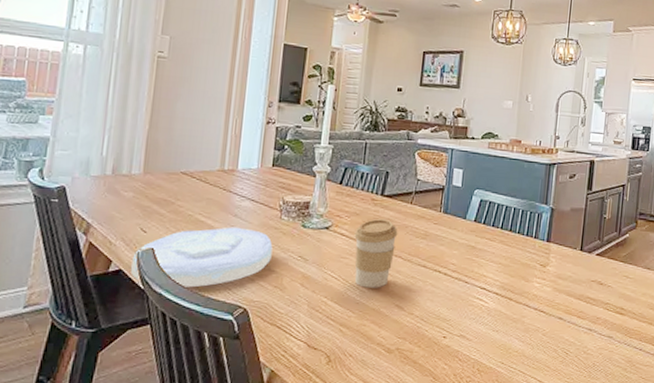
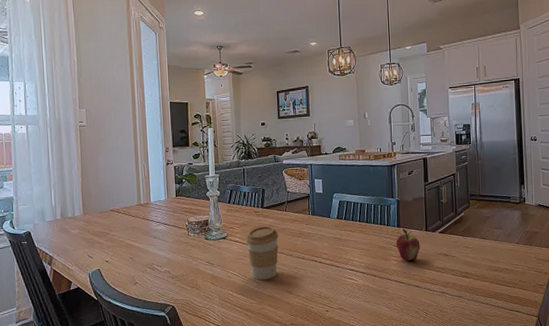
plate: present [131,227,273,288] -> none [86,246,186,295]
fruit: none [542,244,572,286] -> present [396,228,420,262]

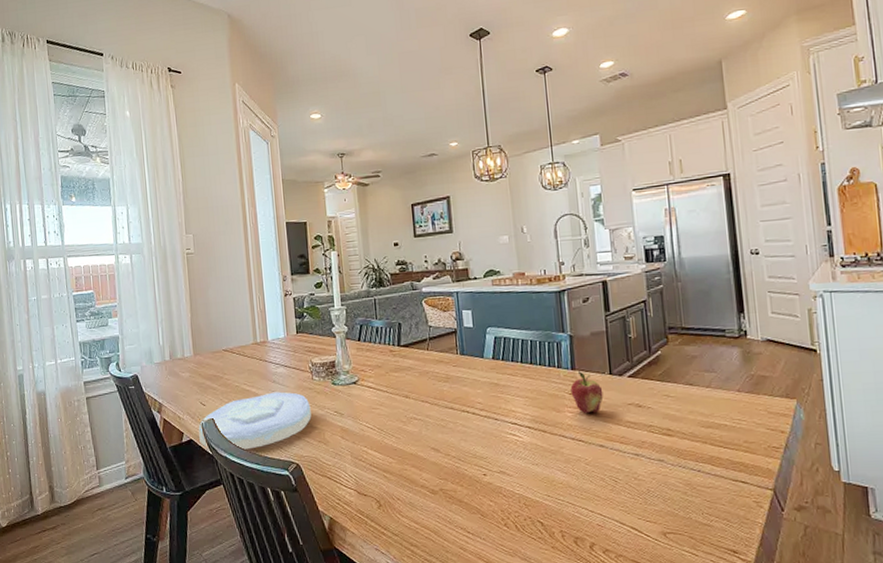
plate: none [86,246,186,295] -> present [198,392,312,450]
coffee cup: present [245,226,279,280] -> none [380,368,421,434]

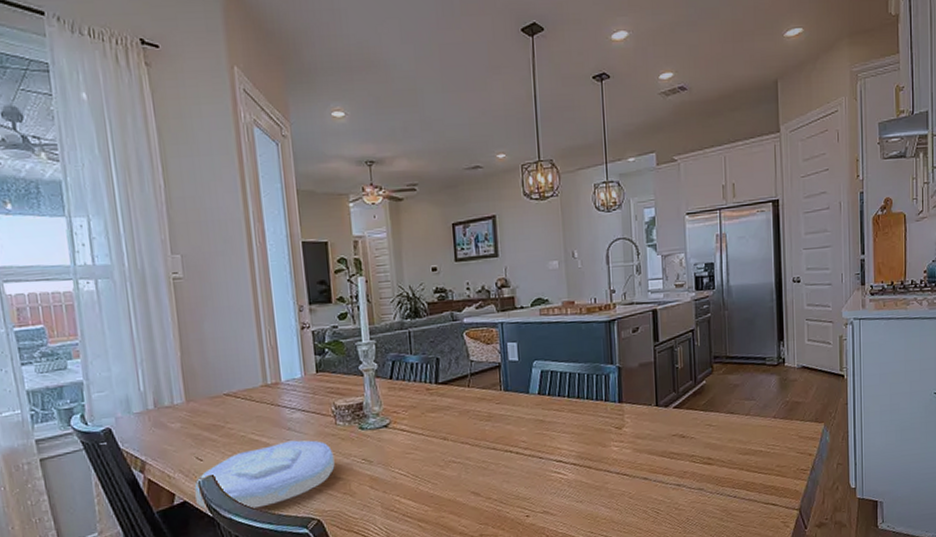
fruit: present [570,371,604,414] -> none [617,404,649,448]

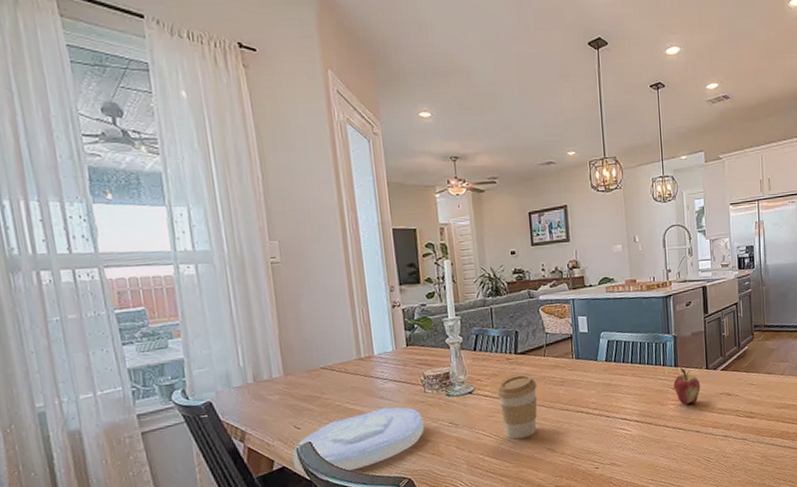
coffee cup: none [415,407,461,480] -> present [497,375,538,439]
fruit: none [617,404,649,448] -> present [673,368,701,405]

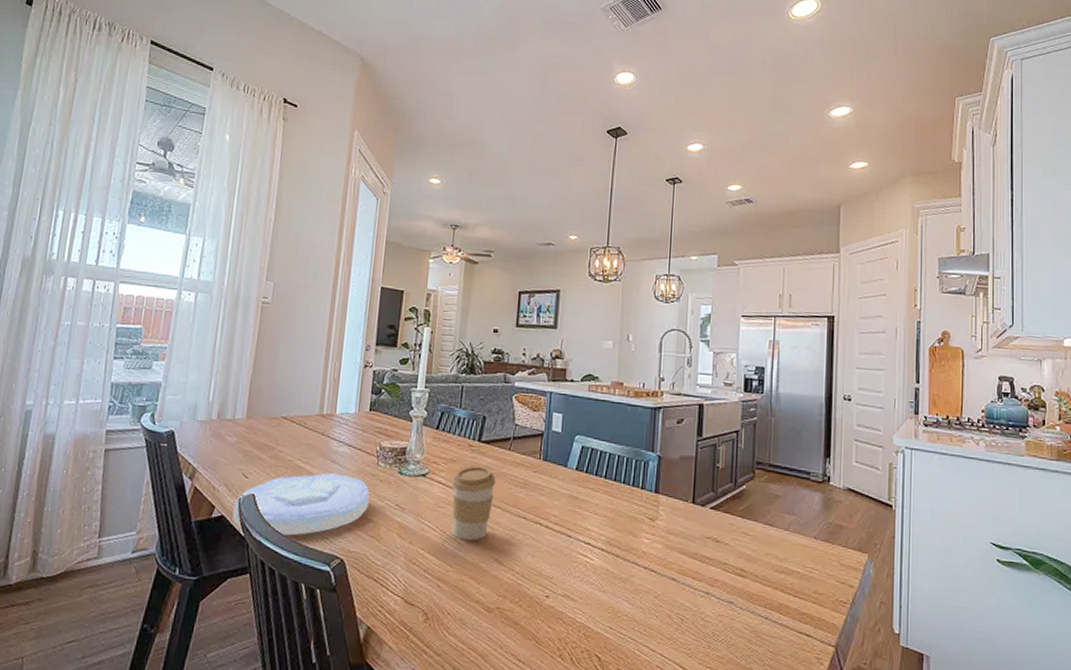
fruit: present [673,368,701,405] -> none [650,495,683,543]

